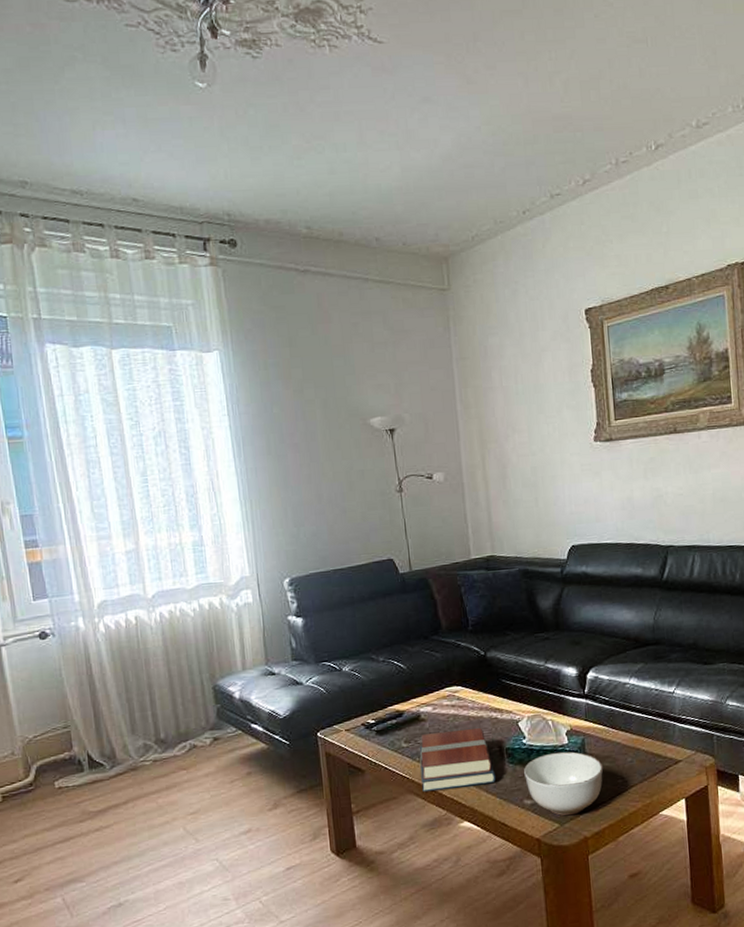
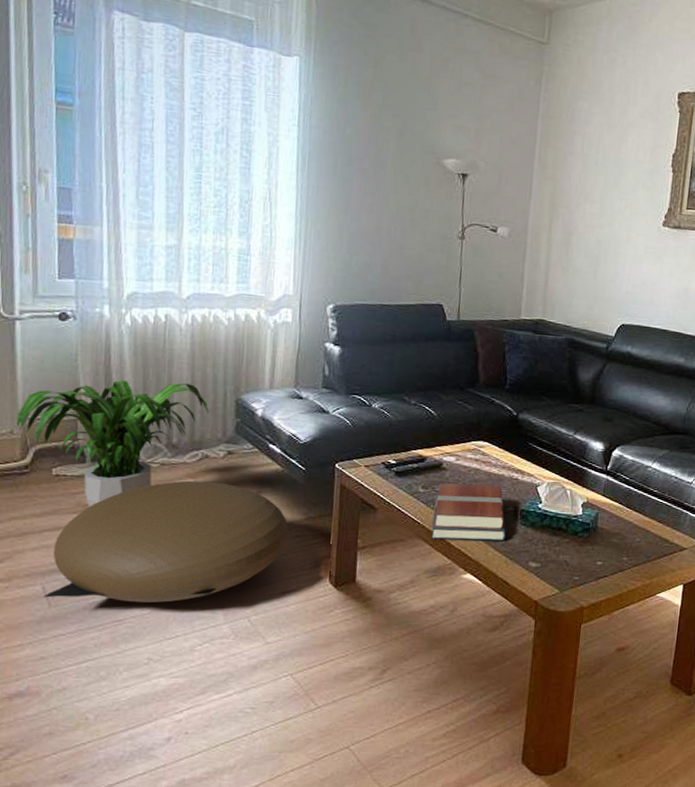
potted plant: none [15,678,190,814] -> present [16,380,209,508]
pouf: none [64,769,284,909] -> present [43,480,289,603]
bowl: present [524,751,604,816] -> none [534,521,612,584]

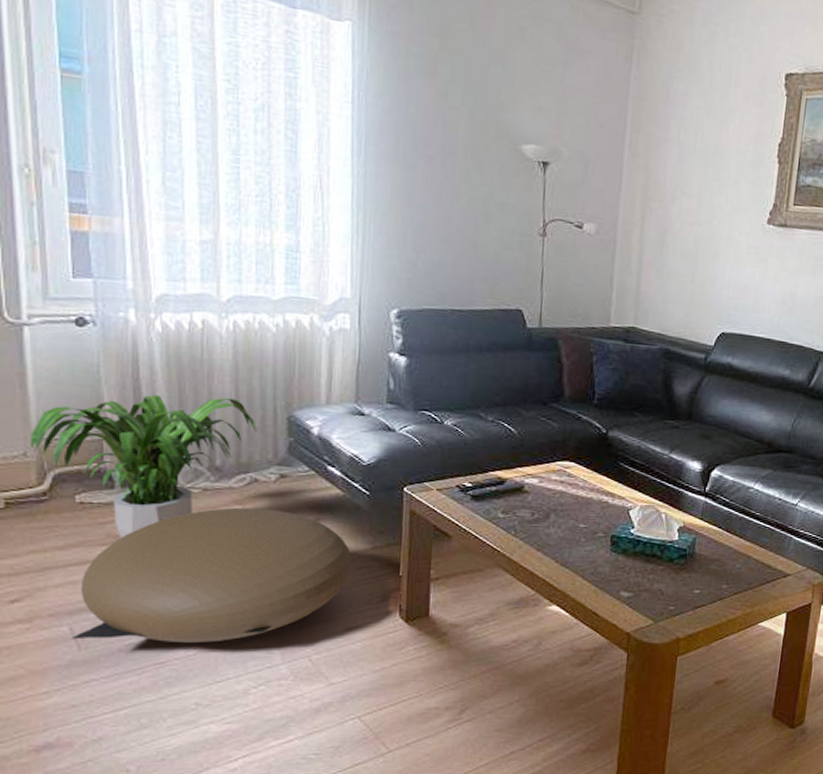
books: present [431,483,506,541] -> none [513,507,595,570]

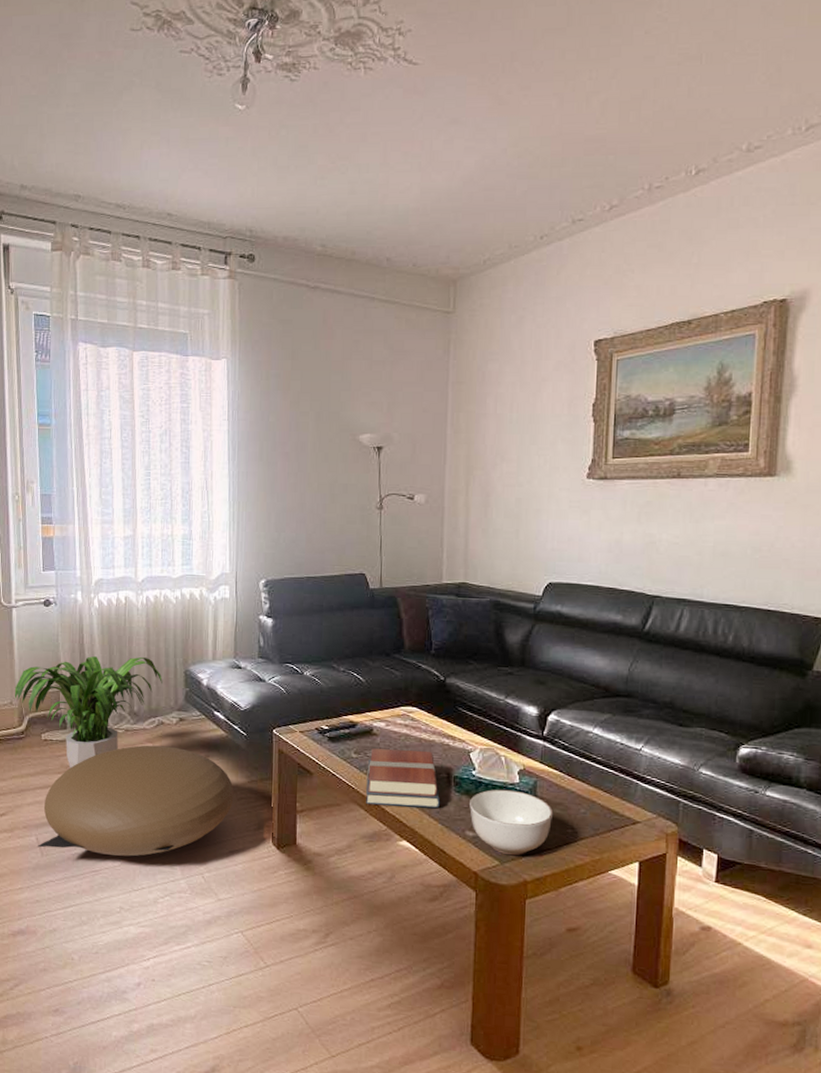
books: none [513,507,595,570] -> present [366,748,440,809]
bowl: none [626,547,711,614] -> present [470,789,554,856]

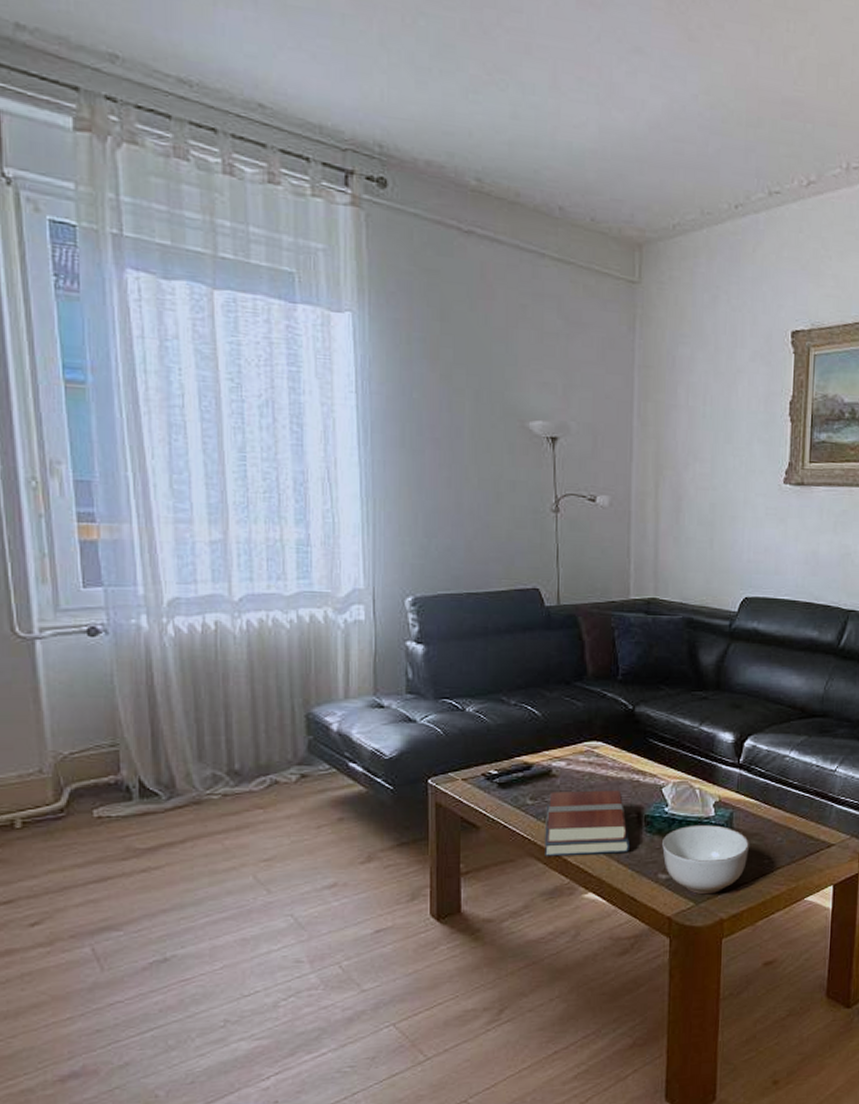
potted plant: present [14,656,163,769] -> none [45,698,275,852]
pouf: present [37,745,234,857] -> none [93,811,379,961]

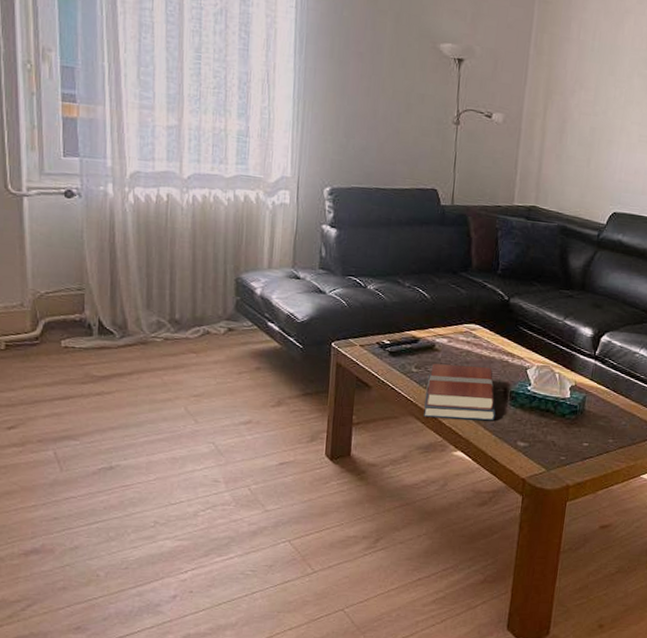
bowl: present [662,824,750,895] -> none [523,403,598,464]

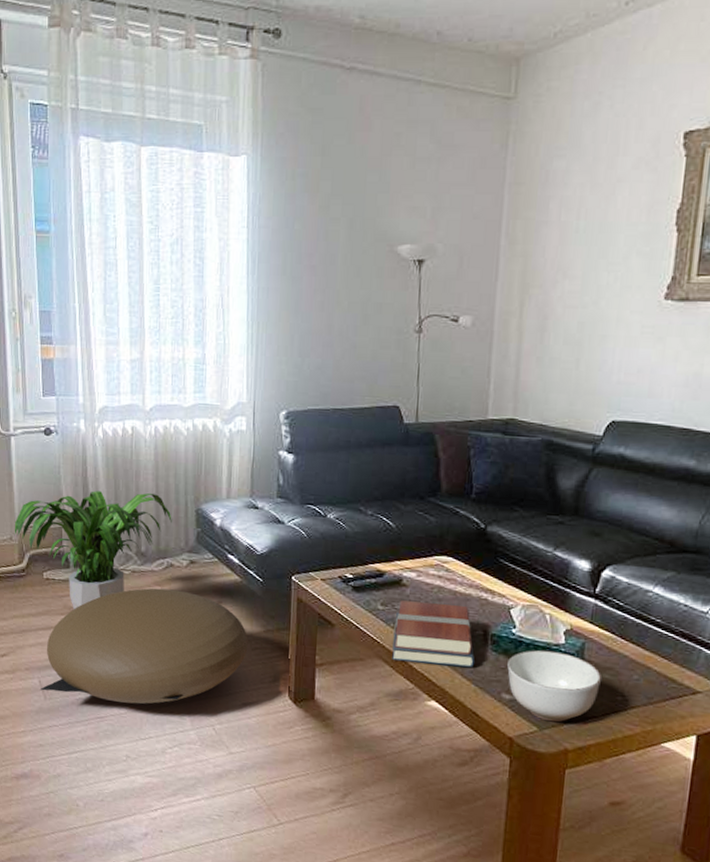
potted plant: none [26,257,210,379] -> present [14,491,172,610]
pouf: none [54,355,287,470] -> present [39,588,248,704]
bowl: none [523,403,598,464] -> present [507,650,603,723]

